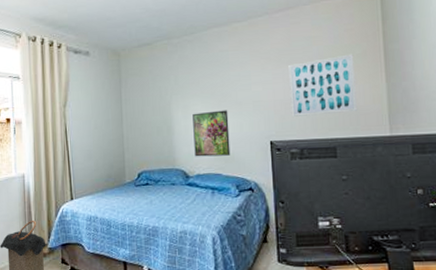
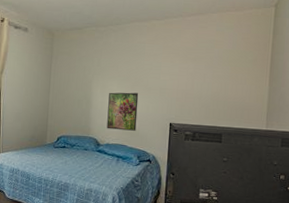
wall art: present [288,54,358,117] -> none [190,59,246,107]

